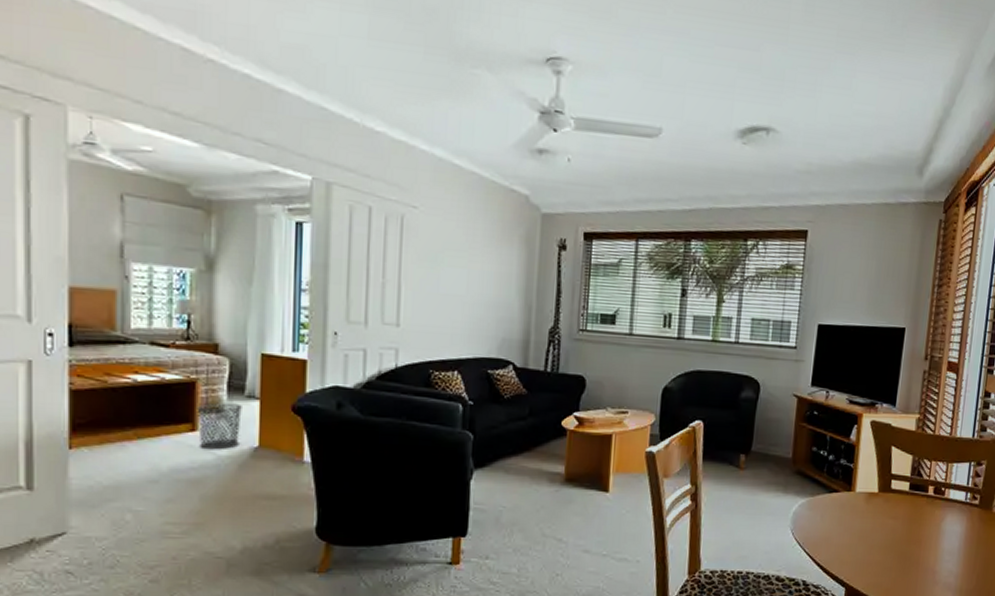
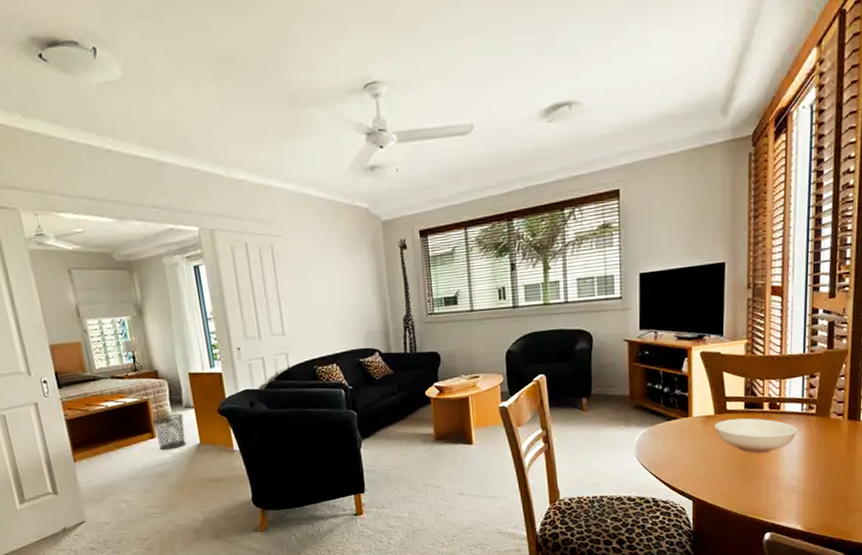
bowl: none [876,500,960,541] -> present [714,418,798,453]

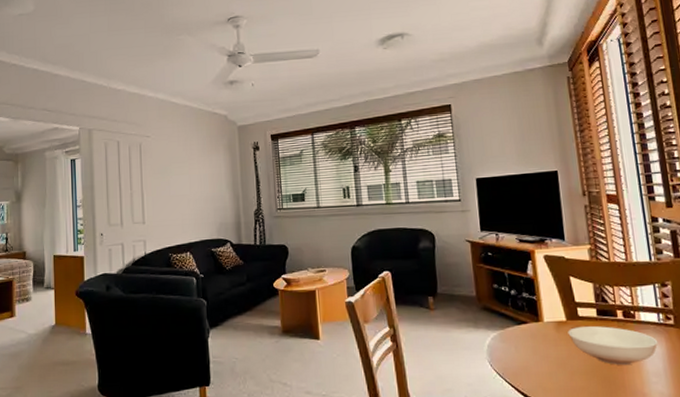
trash can: present [152,413,186,451] -> none [14,294,43,330]

